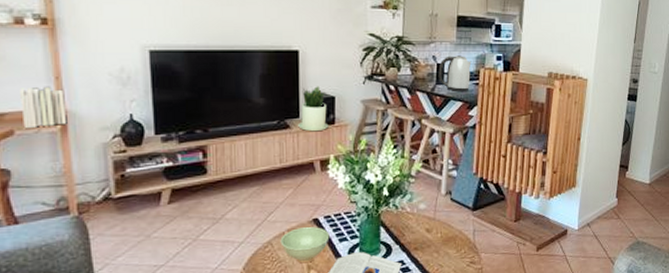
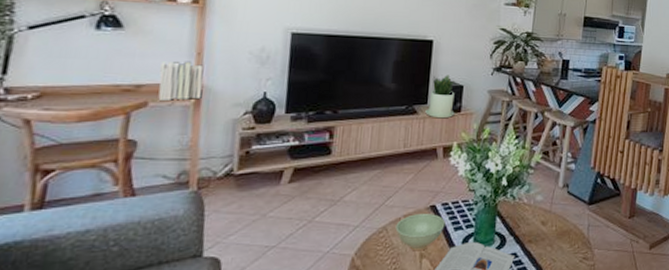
kettle: present [438,56,472,92] -> none [563,53,595,88]

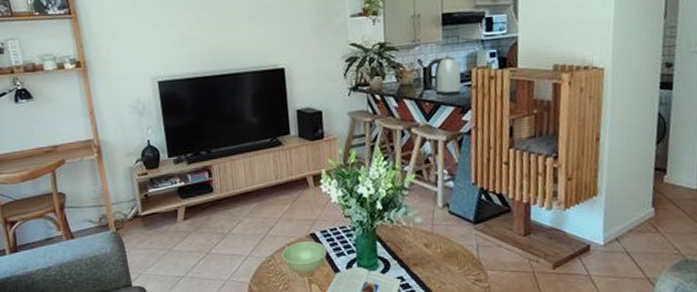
books: present [158,61,204,100] -> none [66,120,102,157]
planter: present [425,75,455,119] -> none [289,102,318,148]
kettle: none [563,53,595,88] -> present [425,56,462,96]

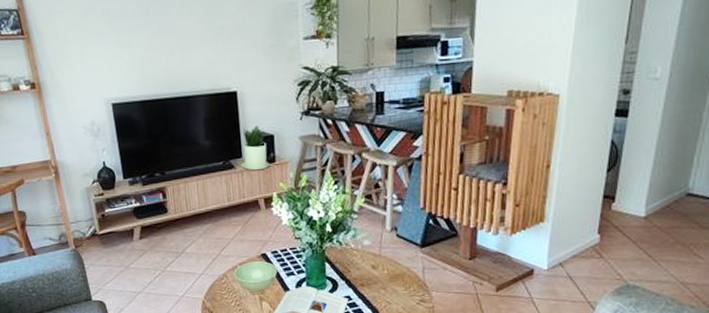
planter: none [289,102,318,148] -> present [241,125,270,171]
kettle: present [425,56,462,96] -> none [377,81,415,121]

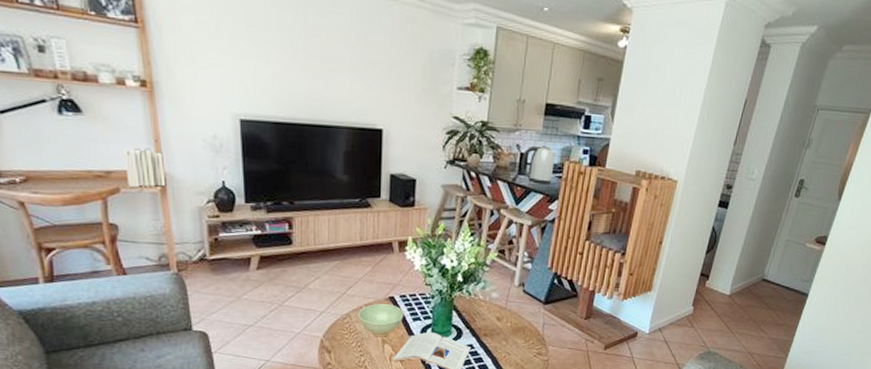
books: none [23,141,59,177] -> present [124,148,166,187]
planter: present [241,125,270,171] -> none [379,167,408,213]
kettle: none [377,81,415,121] -> present [520,145,557,185]

